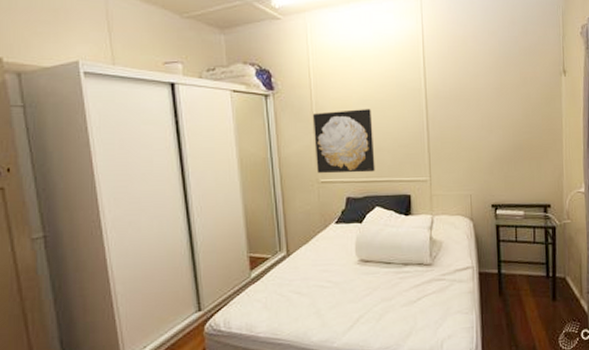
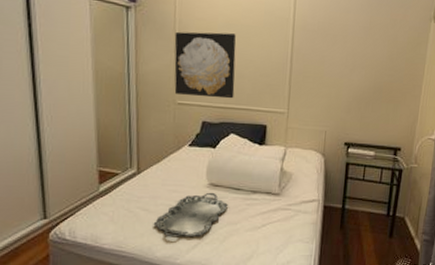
serving tray: none [307,268,380,320] -> present [153,192,228,237]

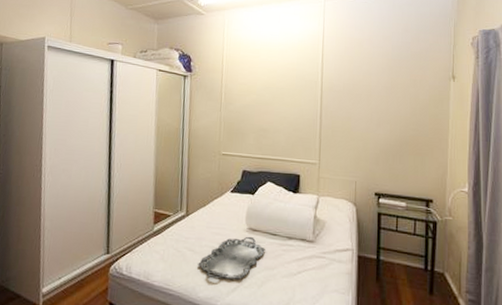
wall art: present [174,31,237,99] -> none [219,94,272,151]

